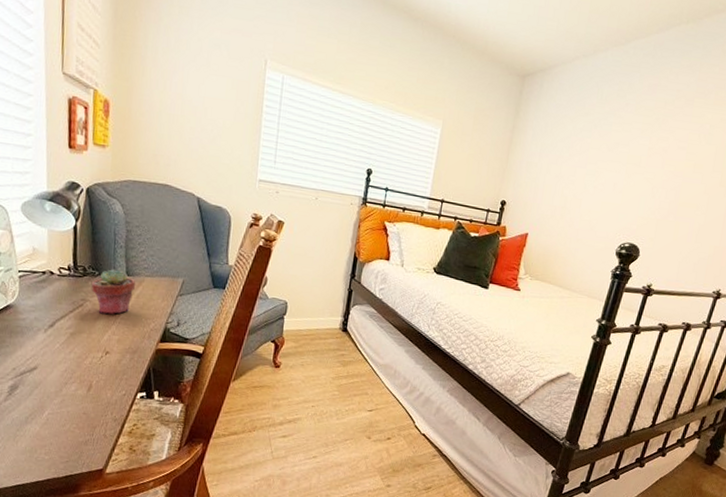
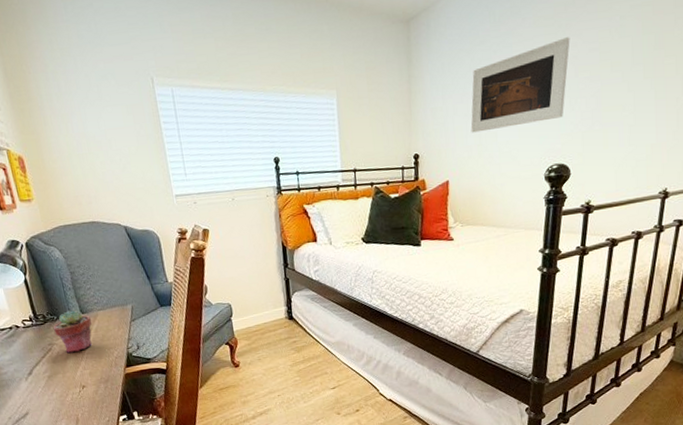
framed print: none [558,130,664,202] -> present [470,37,570,133]

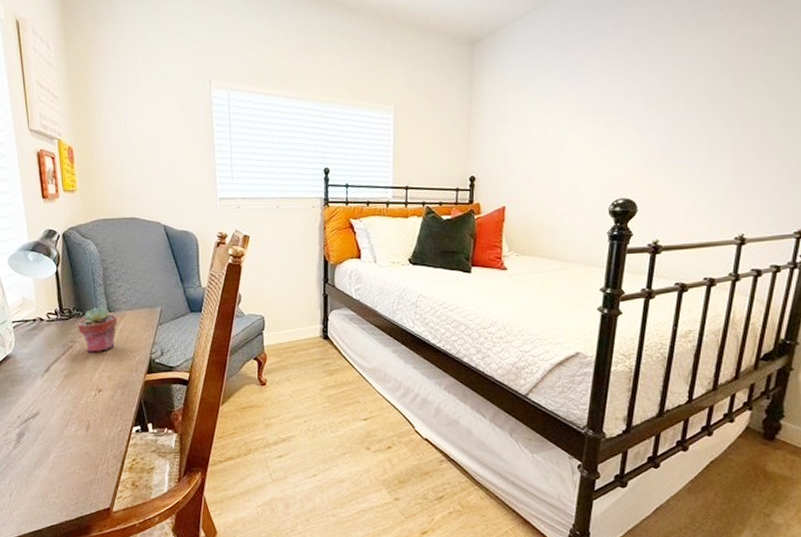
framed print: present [470,37,570,133] -> none [532,70,641,160]

